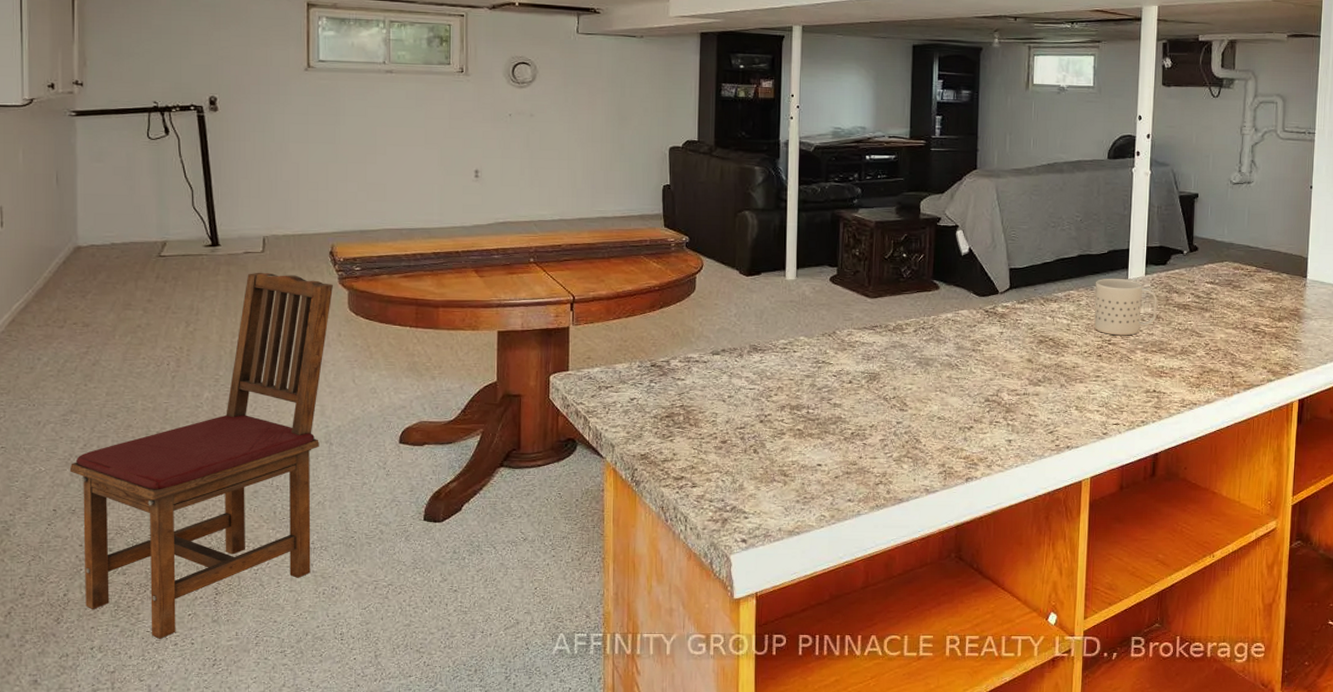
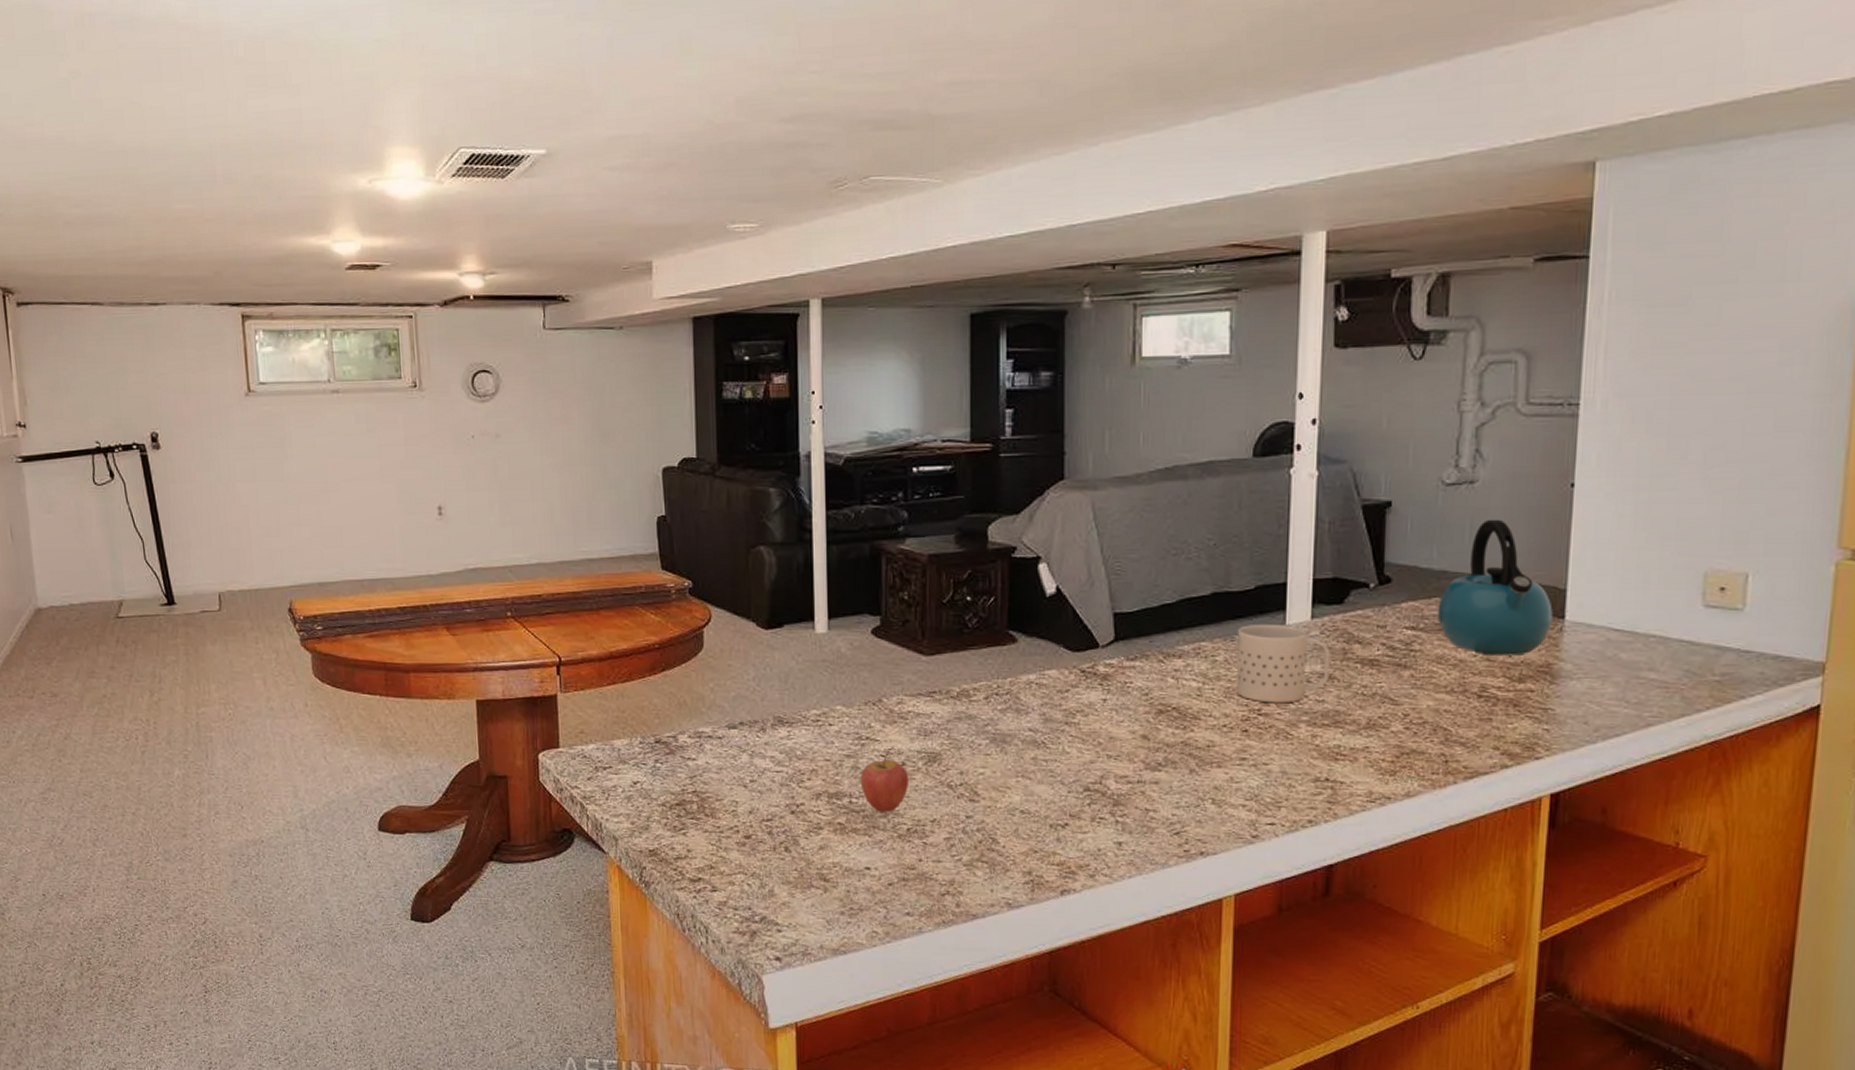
dining chair: present [69,272,333,639] -> none [53,633,298,1037]
fruit: none [816,372,855,420] -> present [860,751,910,812]
kettle: none [1227,208,1299,303] -> present [1437,519,1553,655]

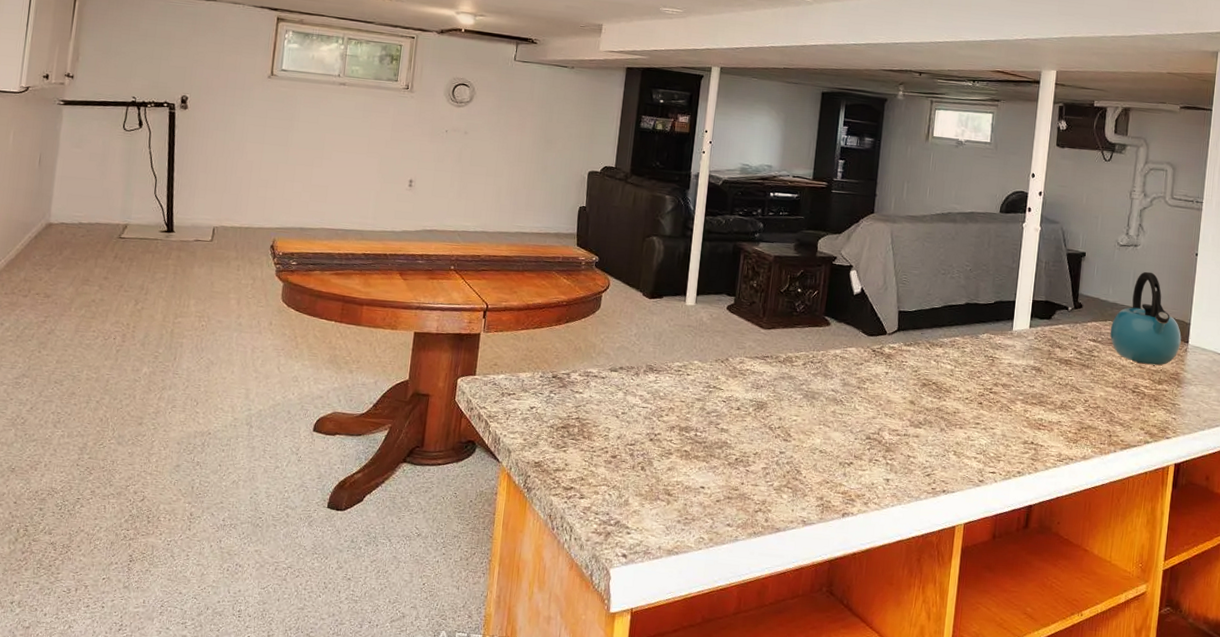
fruit: present [860,751,910,812] -> none [705,398,742,445]
mug: present [1235,623,1330,704] -> none [976,328,1040,386]

